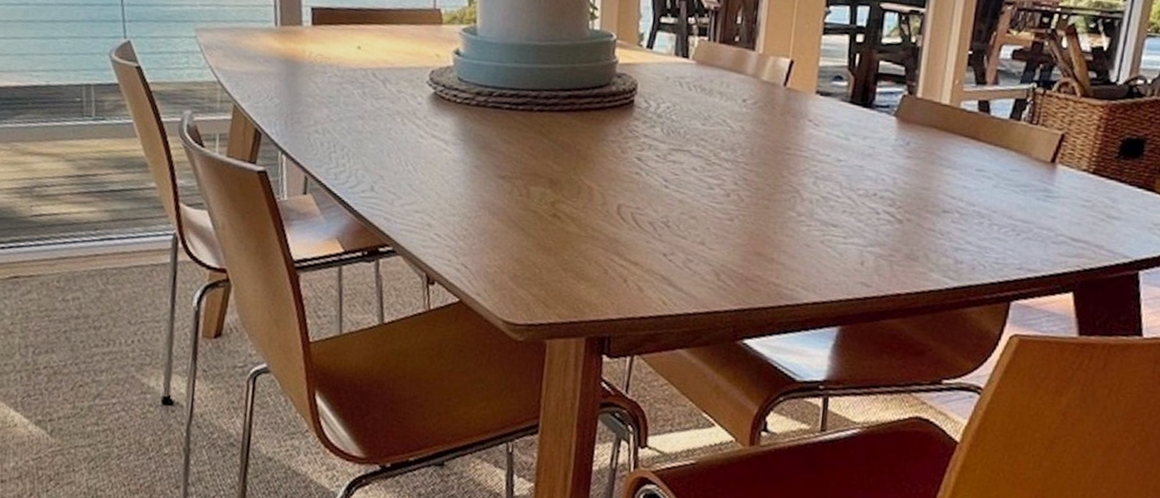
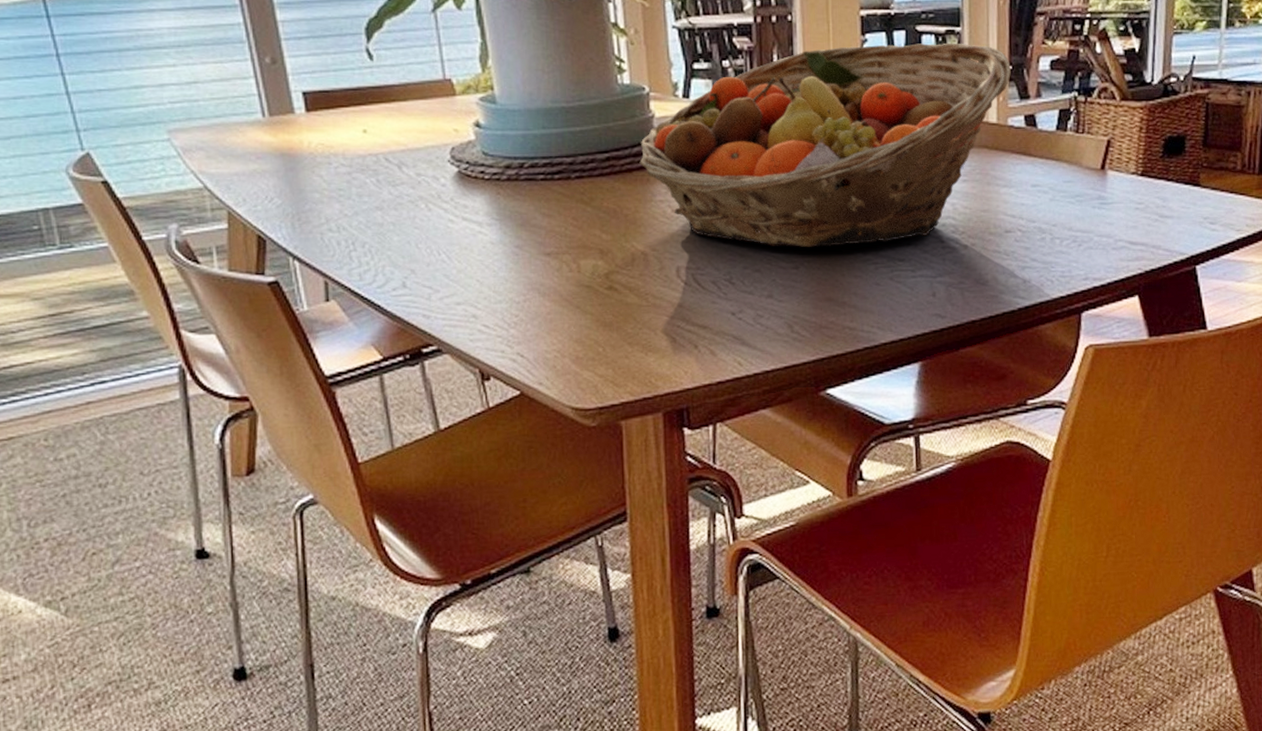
fruit basket: none [598,16,972,207] -> present [639,42,1012,248]

